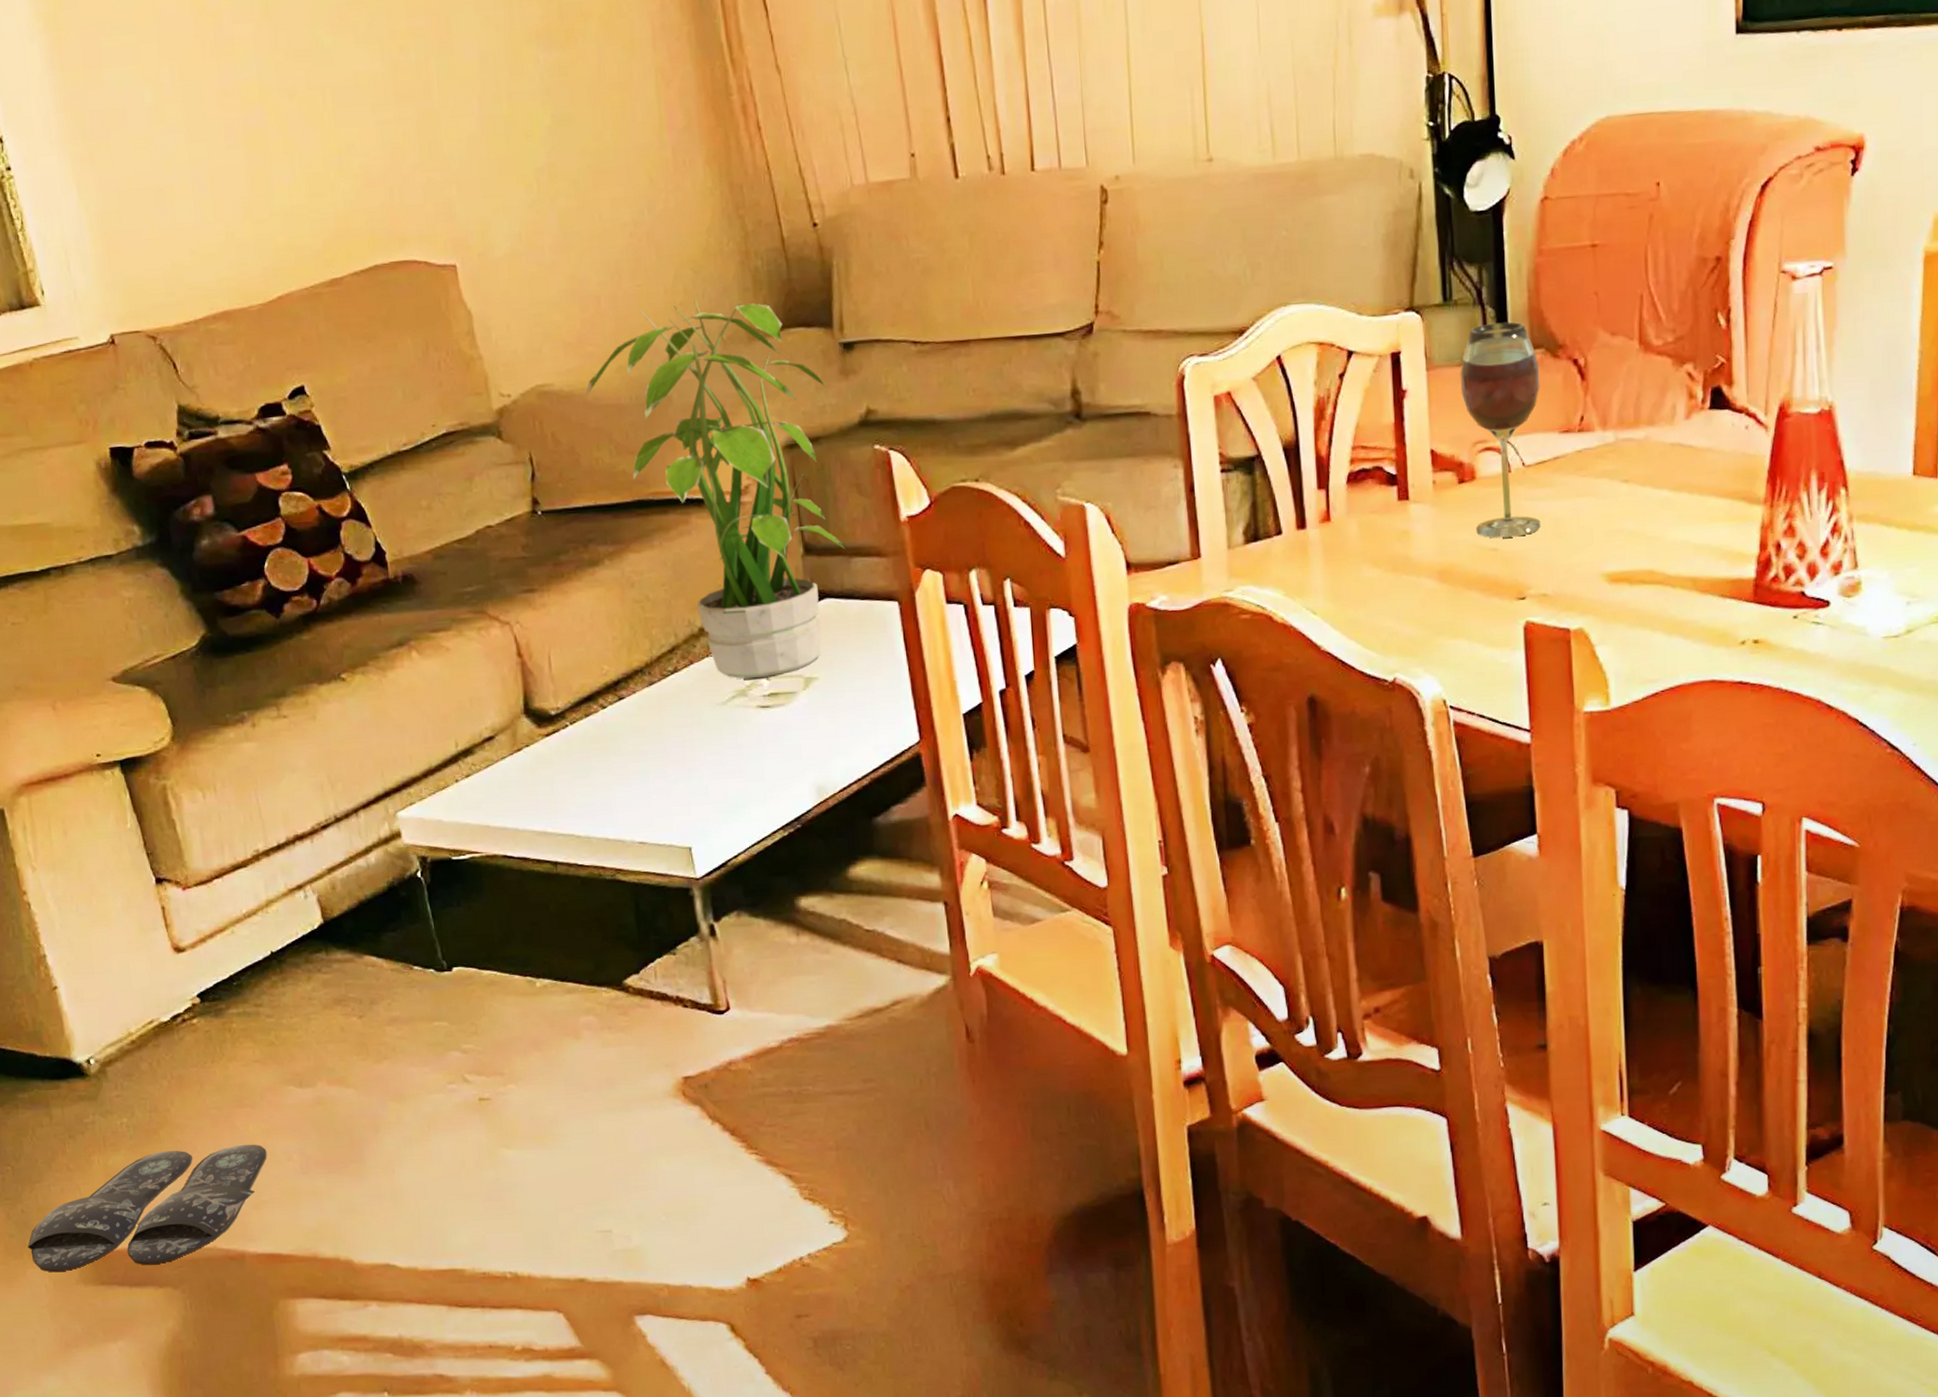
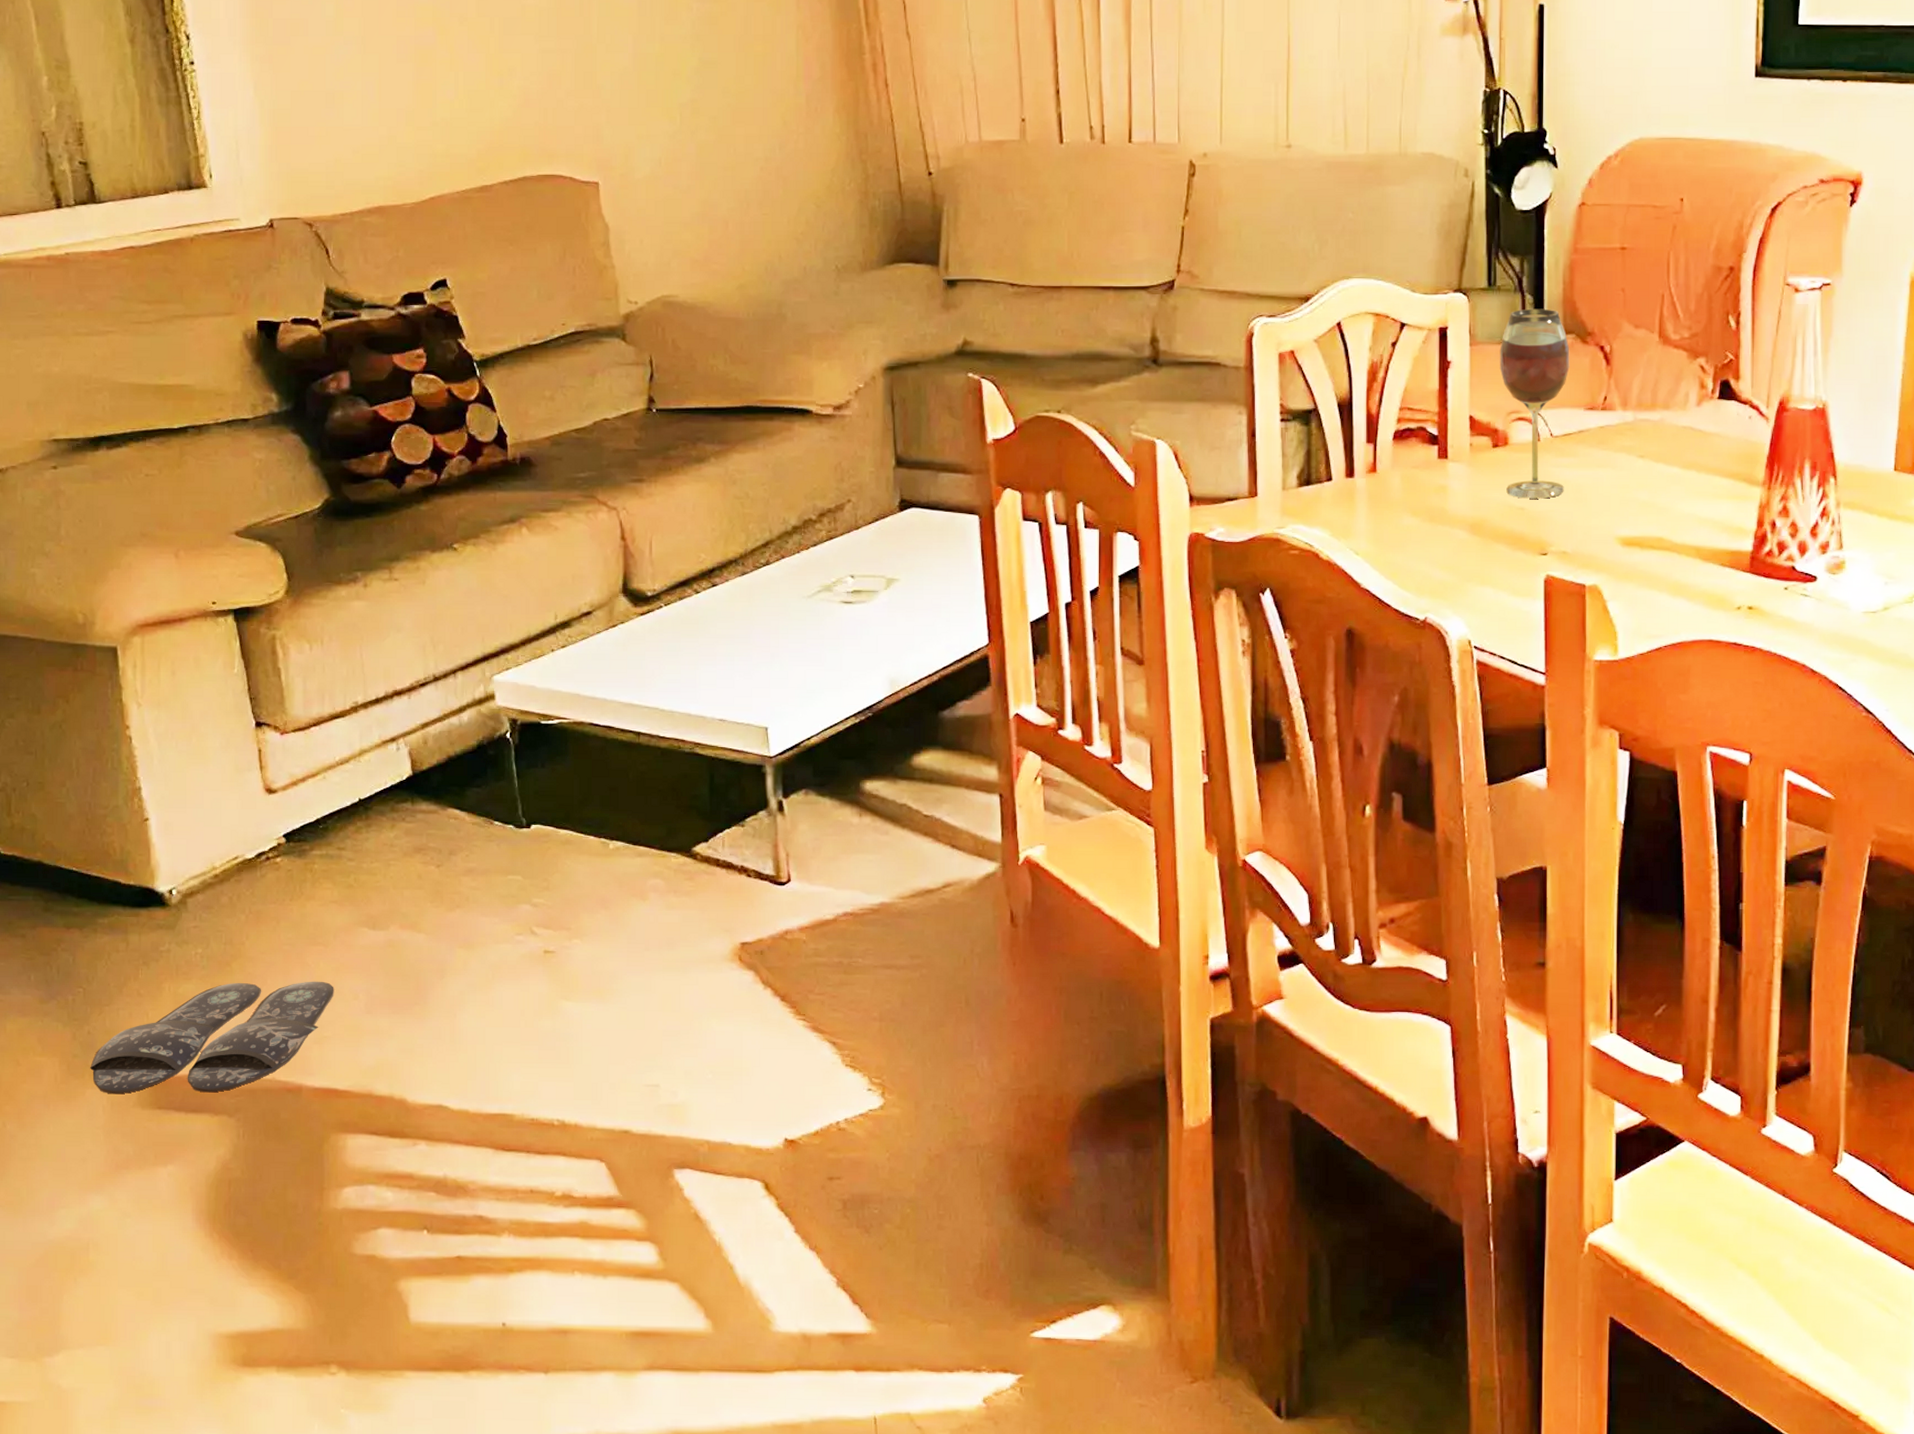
potted plant: present [585,300,845,679] -> none [706,231,934,576]

